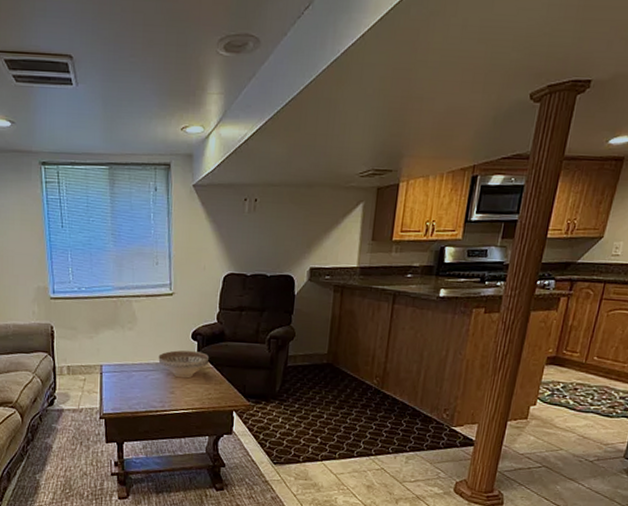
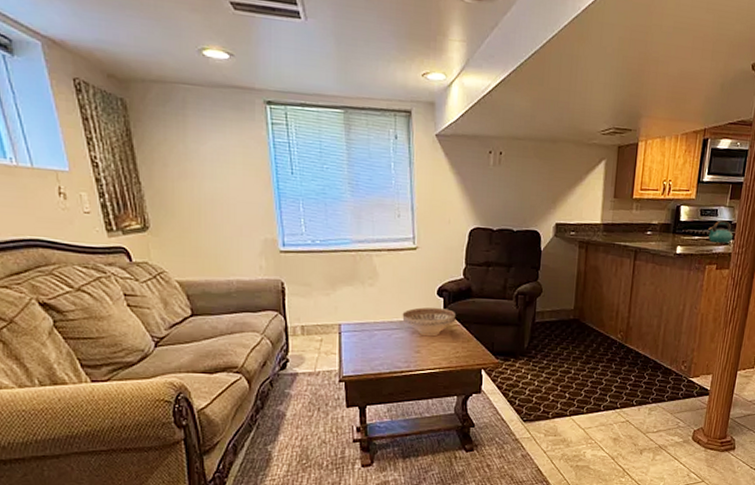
kettle: none [476,261,506,286] -> present [708,220,734,244]

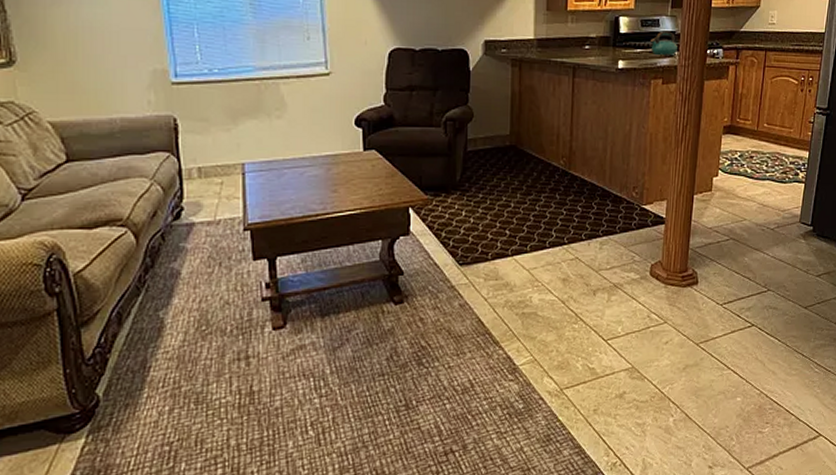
decorative bowl: present [402,307,457,337] -> none [315,140,378,173]

